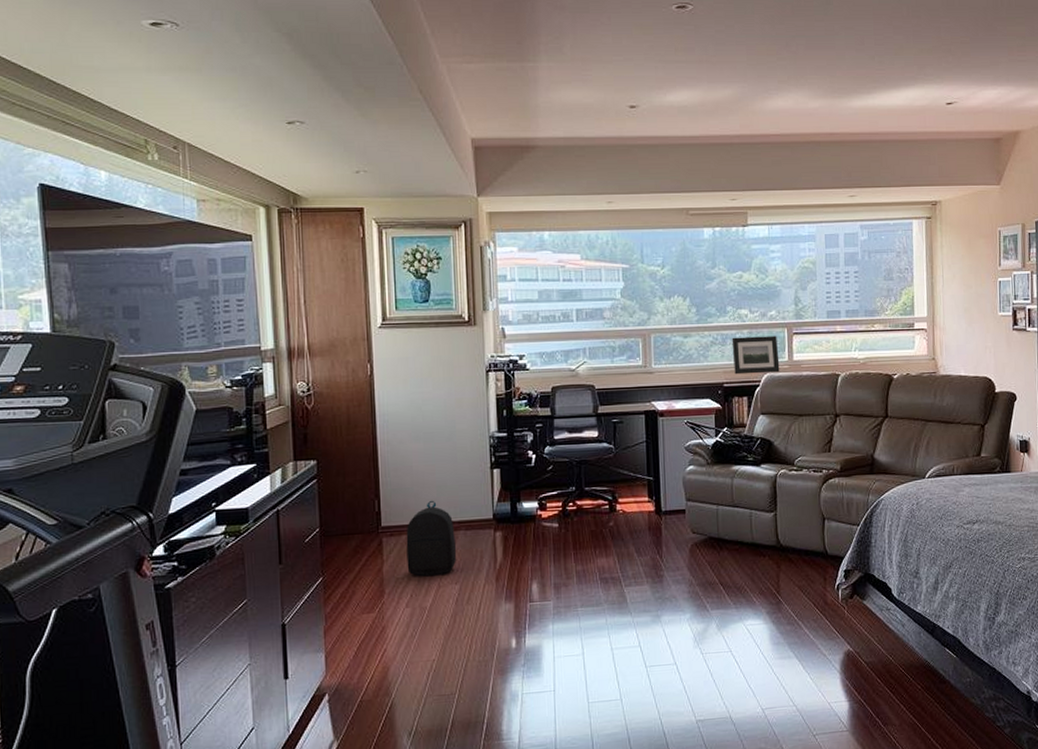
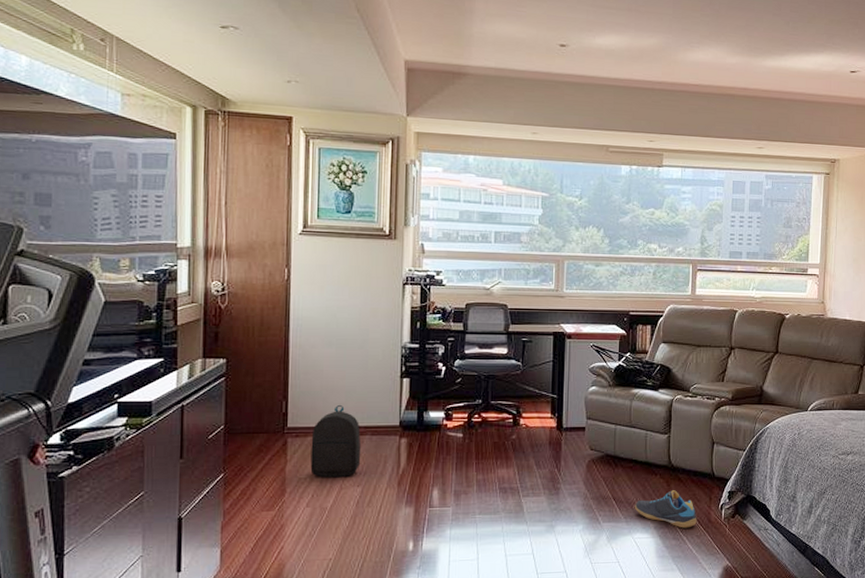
picture frame: present [731,335,780,375] -> none [640,269,683,305]
athletic shoe: none [743,571,812,613] -> present [634,489,697,528]

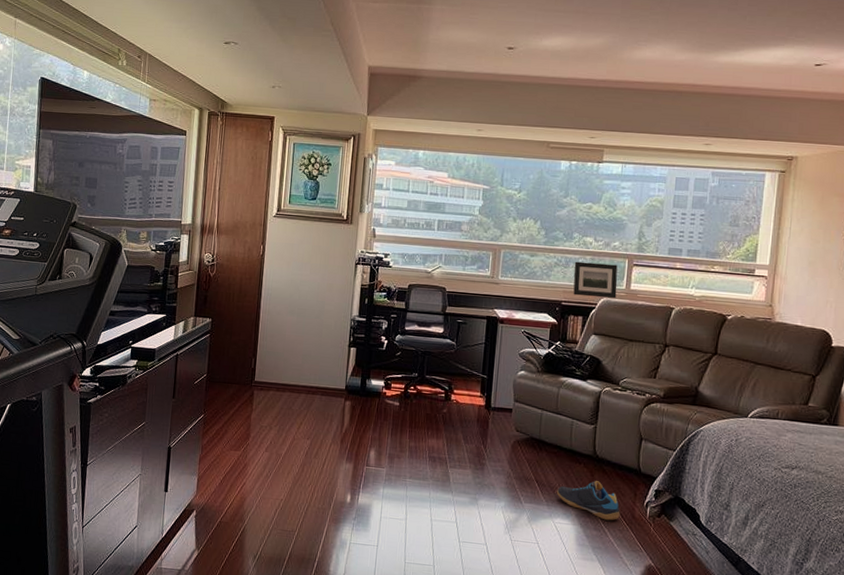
backpack: present [310,404,361,478] -> none [270,365,313,430]
picture frame: none [640,269,683,305] -> present [573,261,618,299]

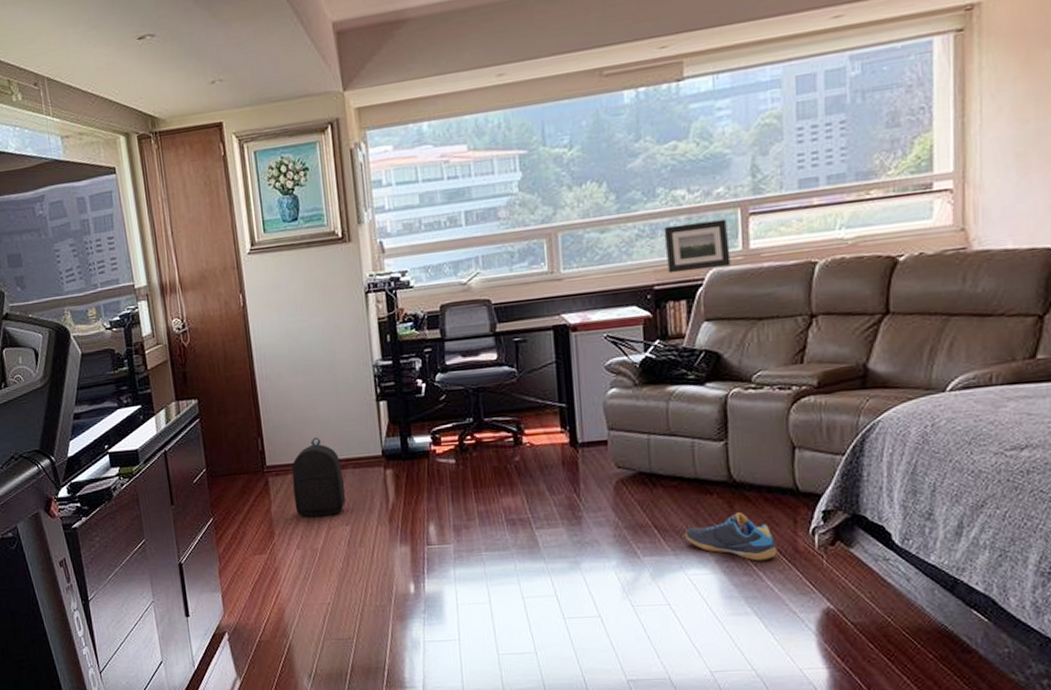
backpack: none [270,365,313,430] -> present [291,437,346,518]

